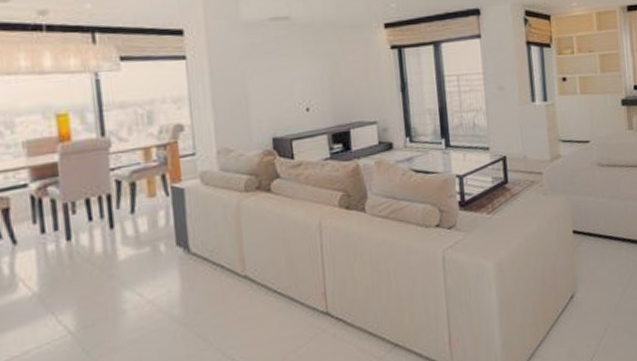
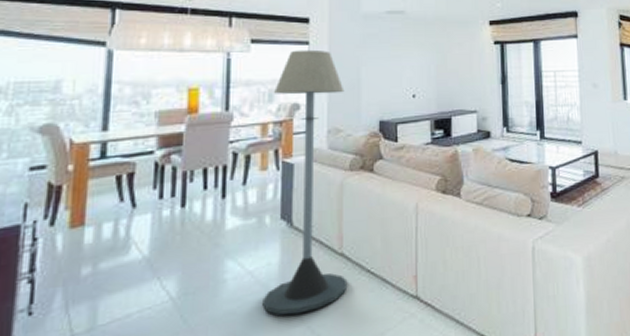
floor lamp: none [153,64,255,341] -> present [262,49,348,315]

